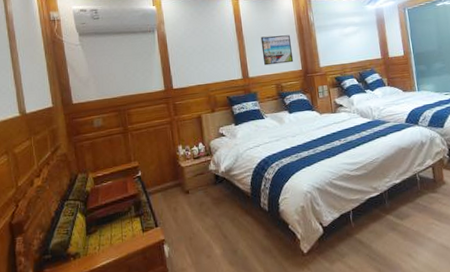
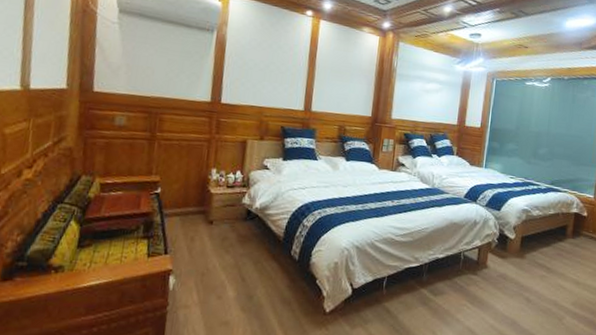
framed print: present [260,35,294,66] -> none [331,69,368,106]

